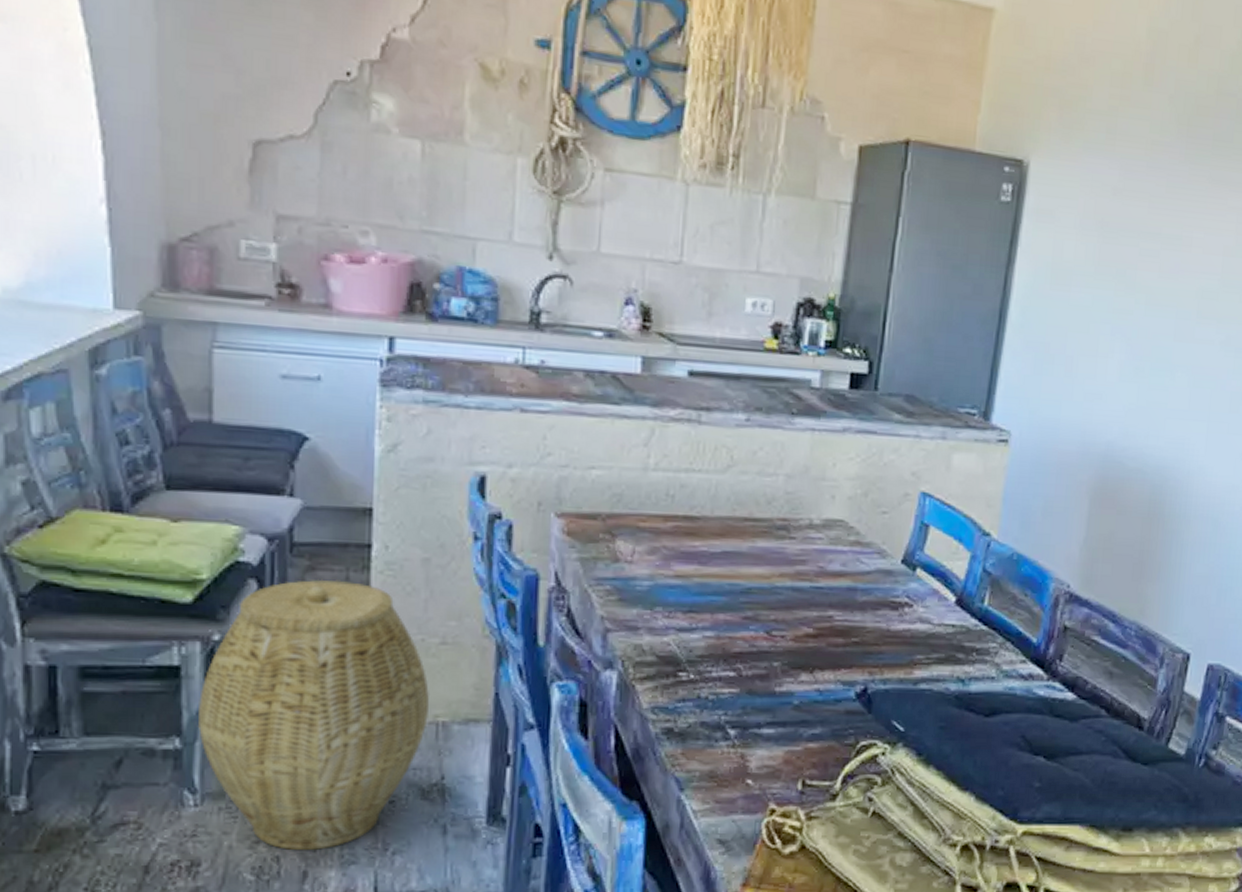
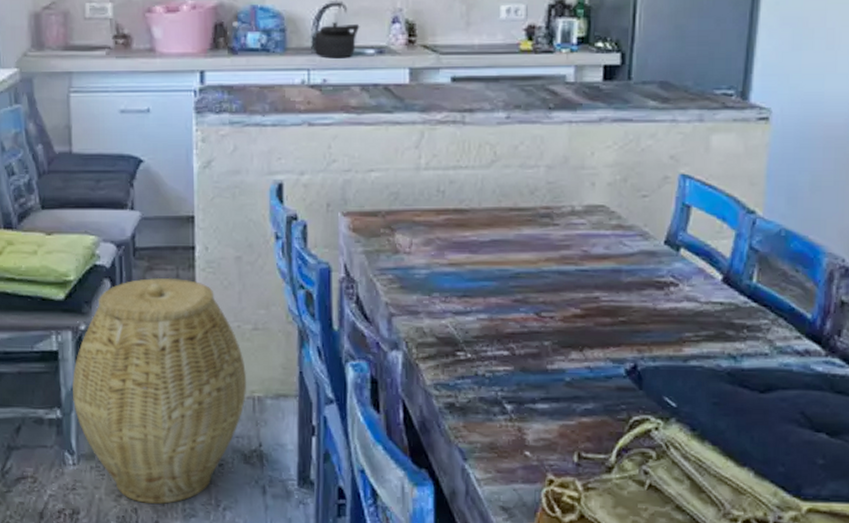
kettle: none [531,296,588,339] -> present [314,22,360,59]

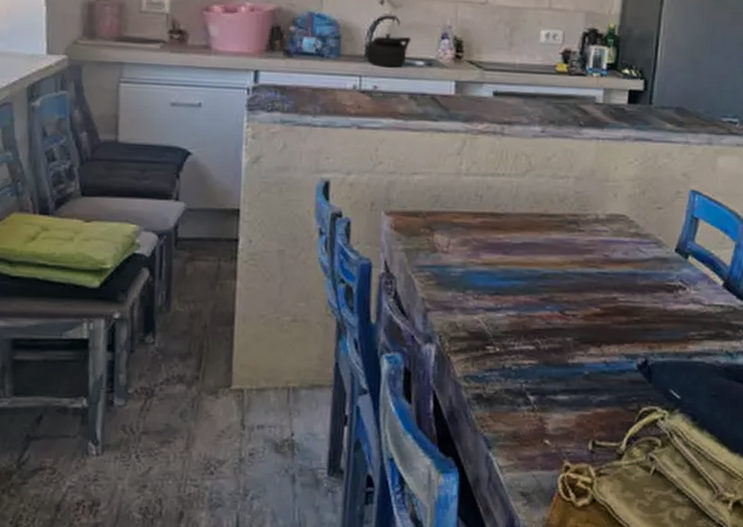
woven basket: present [72,277,247,504] -> none [101,268,283,494]

